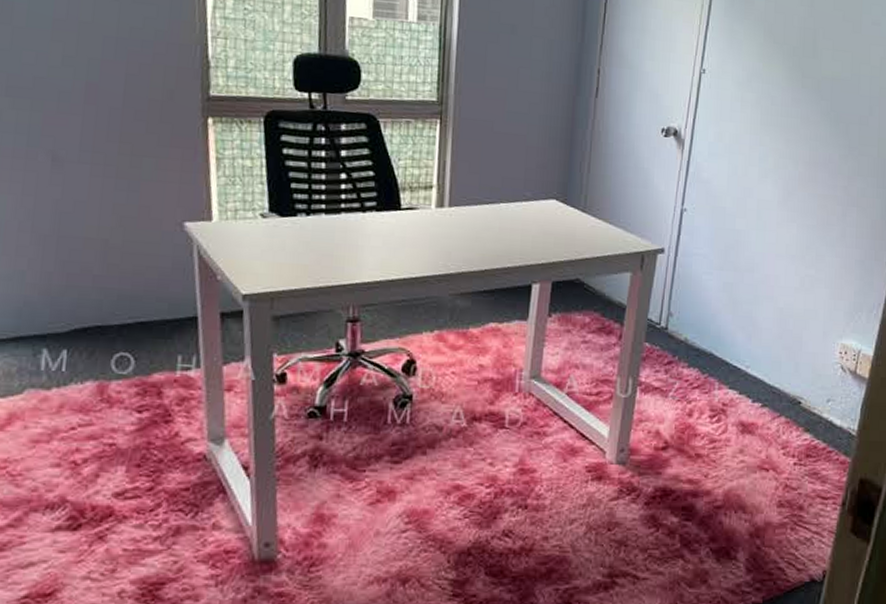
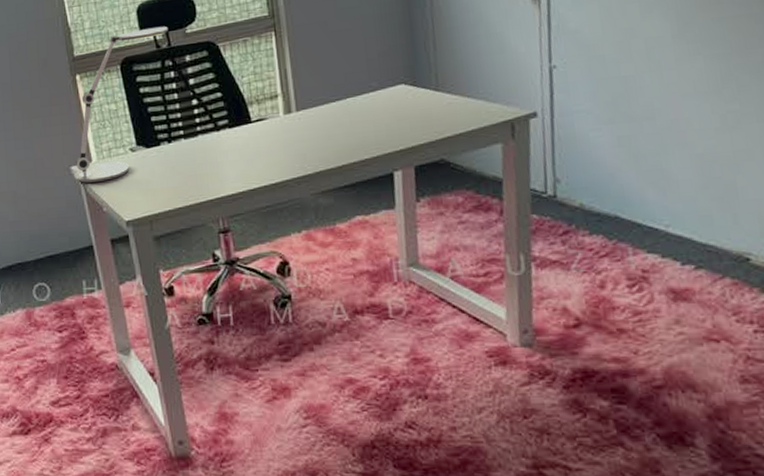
desk lamp: none [185,82,327,246] -> present [73,26,169,183]

